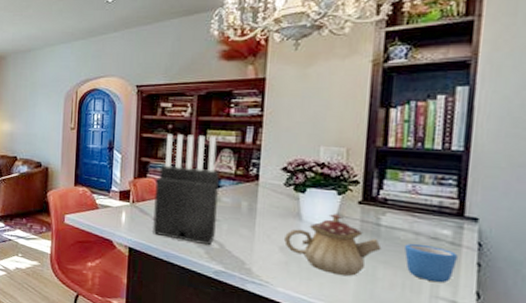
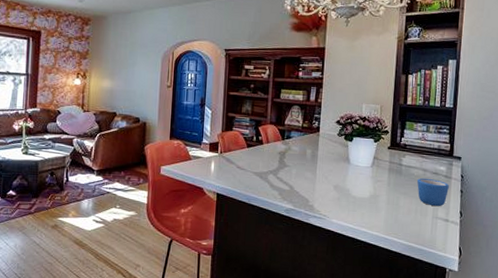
knife block: present [152,134,220,246] -> none [236,92,291,188]
teapot: present [284,214,382,276] -> none [337,157,403,206]

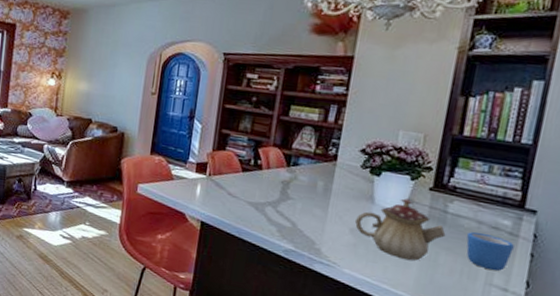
teapot: none [337,157,403,206] -> present [355,198,446,261]

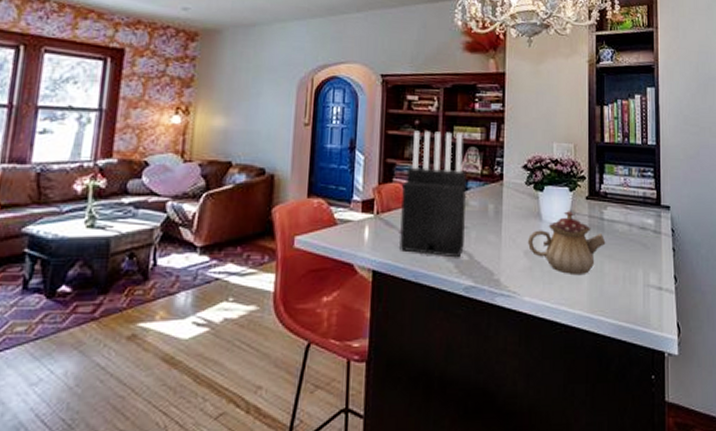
knife block: none [226,106,300,224] -> present [398,130,468,258]
mug: present [466,231,514,271] -> none [623,234,659,271]

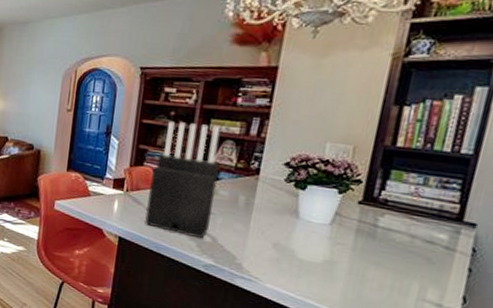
teapot: present [528,211,606,274] -> none [278,212,376,276]

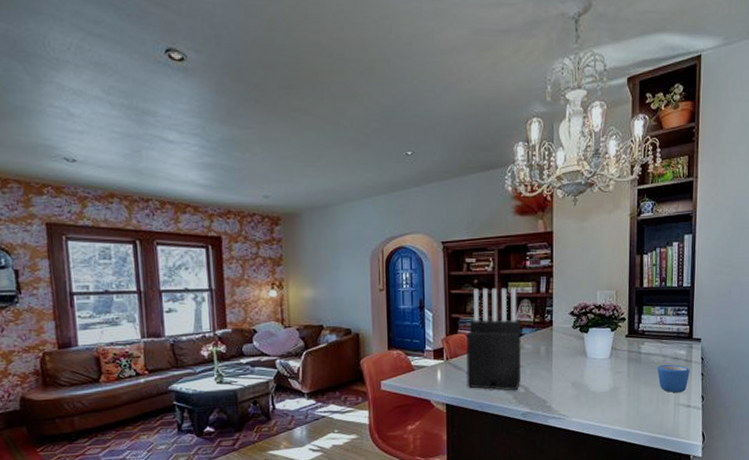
mug: none [397,246,450,287] -> present [657,364,690,393]

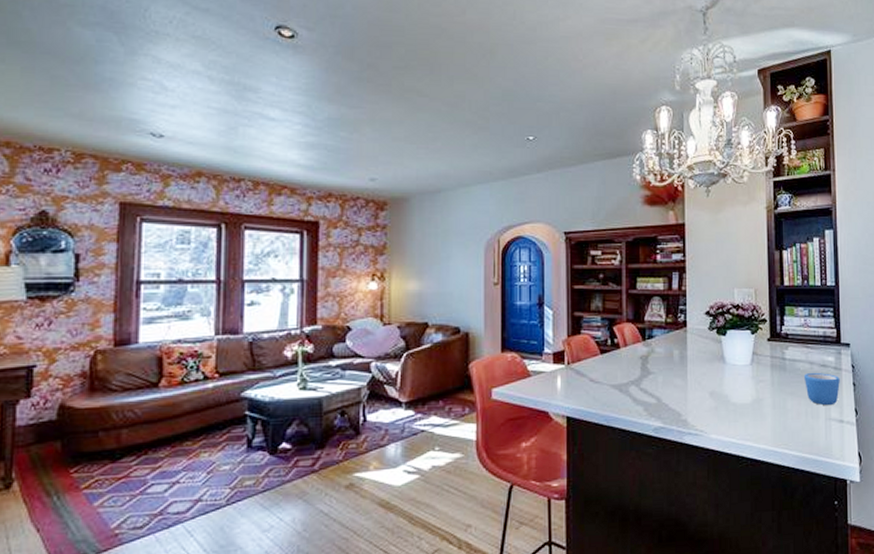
knife block: present [465,288,522,391] -> none [589,284,653,402]

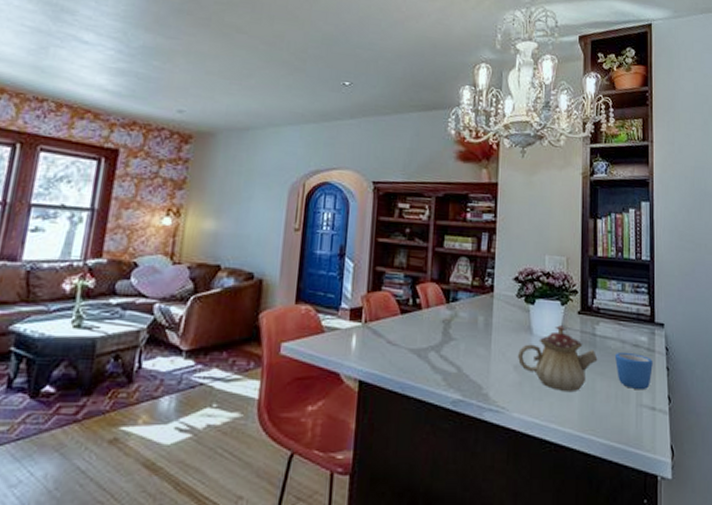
teapot: none [713,353,788,412] -> present [518,325,598,391]

